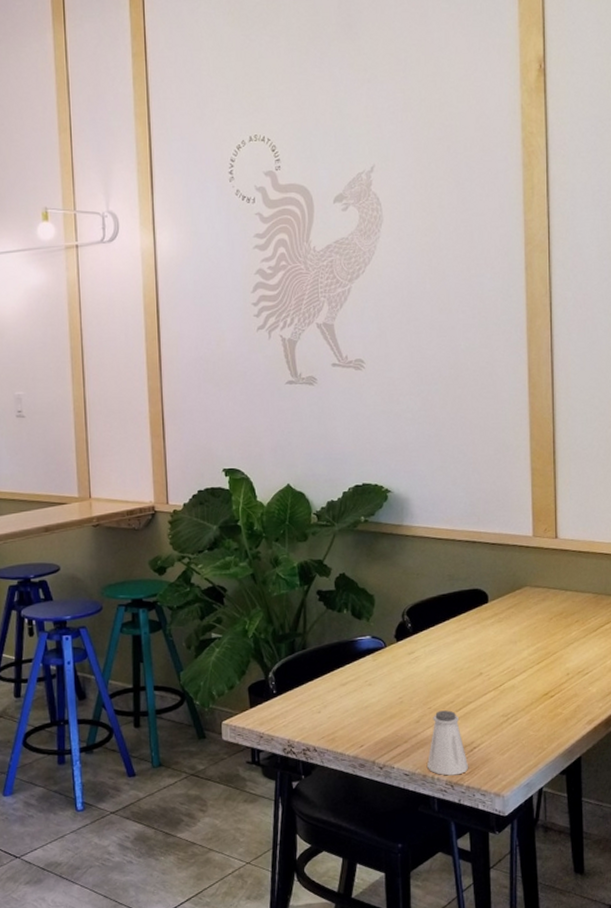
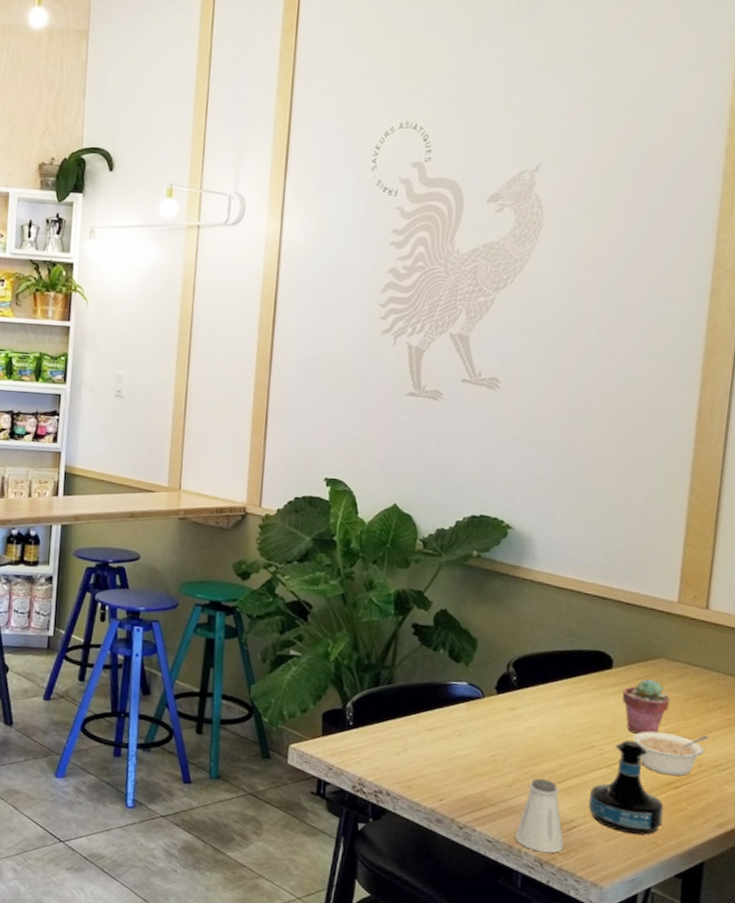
tequila bottle: none [484,662,544,744] -> present [589,739,664,835]
potted succulent: none [499,606,538,656] -> present [622,678,671,734]
legume: none [511,647,571,687] -> present [632,731,708,777]

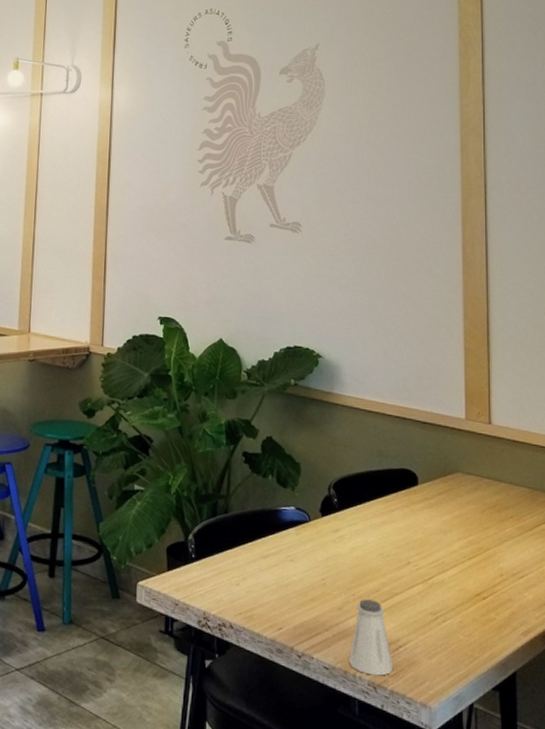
tequila bottle: present [589,739,664,835] -> none [411,554,476,649]
potted succulent: present [622,678,671,734] -> none [429,493,470,548]
legume: present [632,731,708,777] -> none [441,544,505,587]

